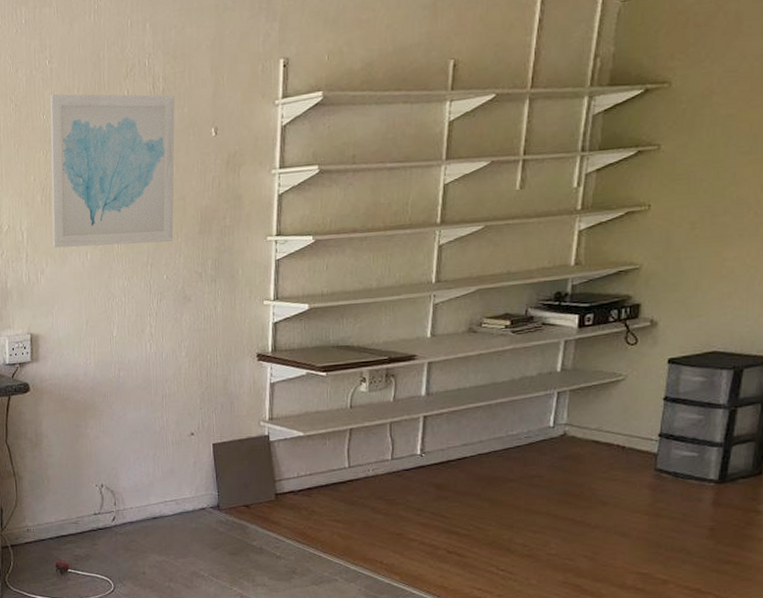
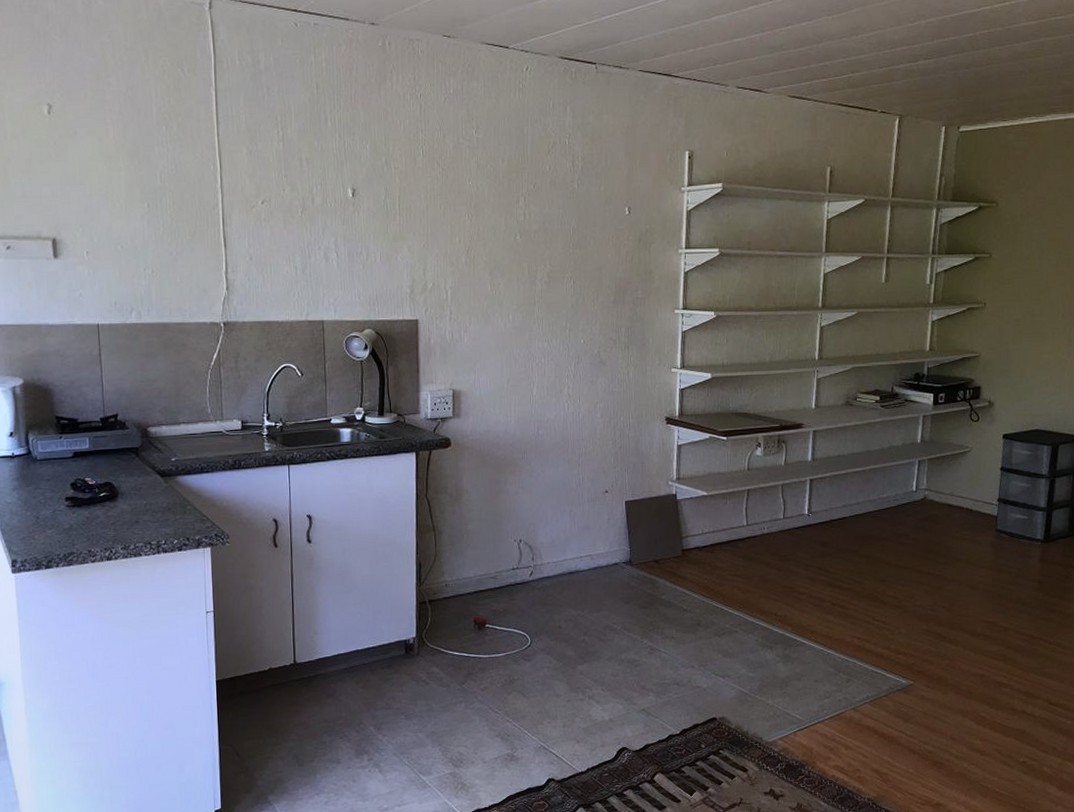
wall art: present [50,93,175,248] -> none [475,162,592,309]

